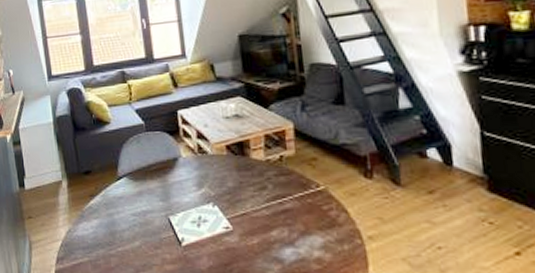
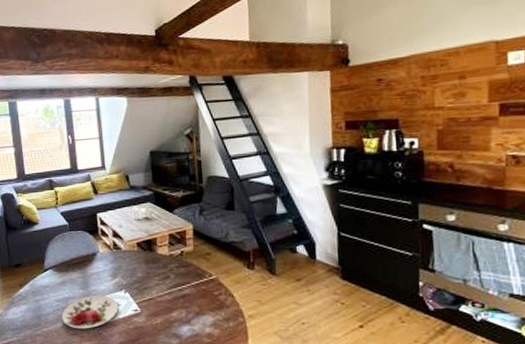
plate: none [139,209,207,250] -> present [62,295,119,329]

